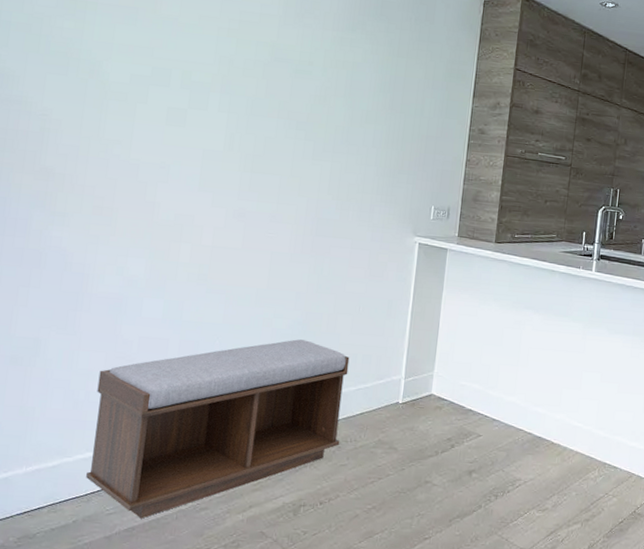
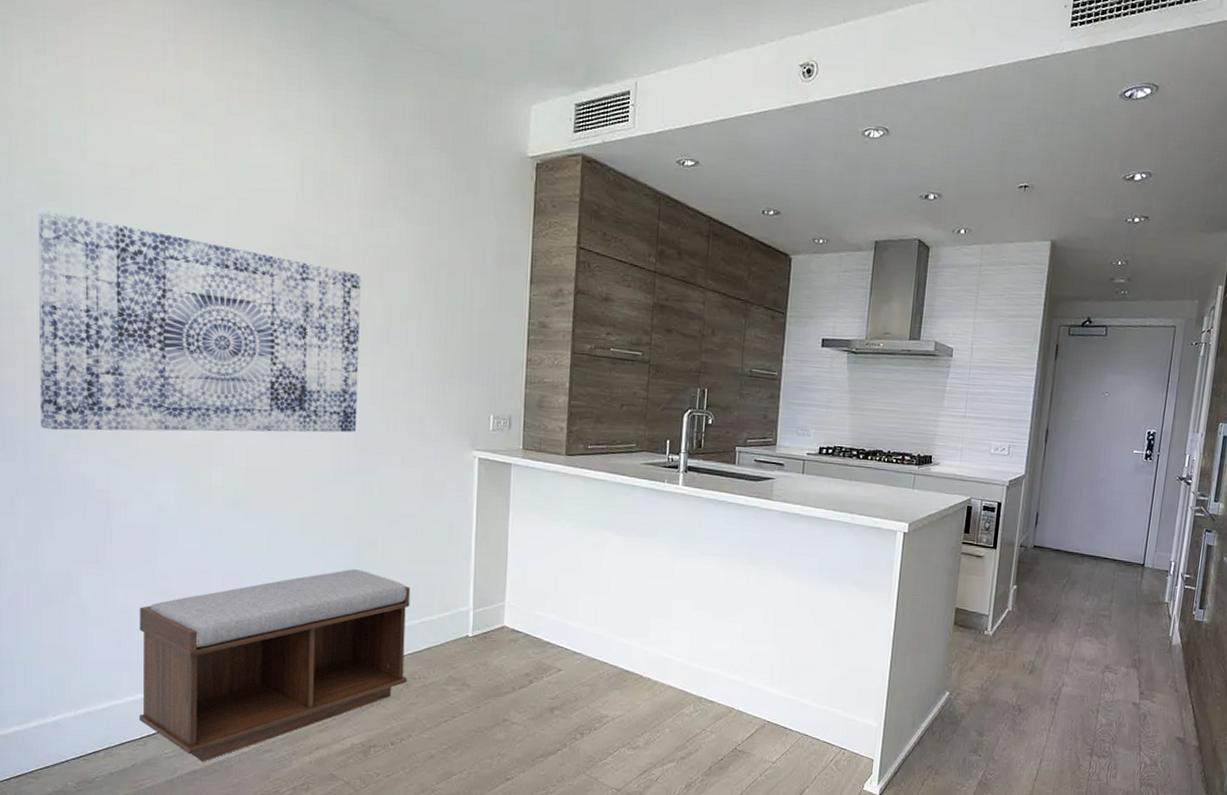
wall art: none [30,22,329,218] -> present [38,210,361,433]

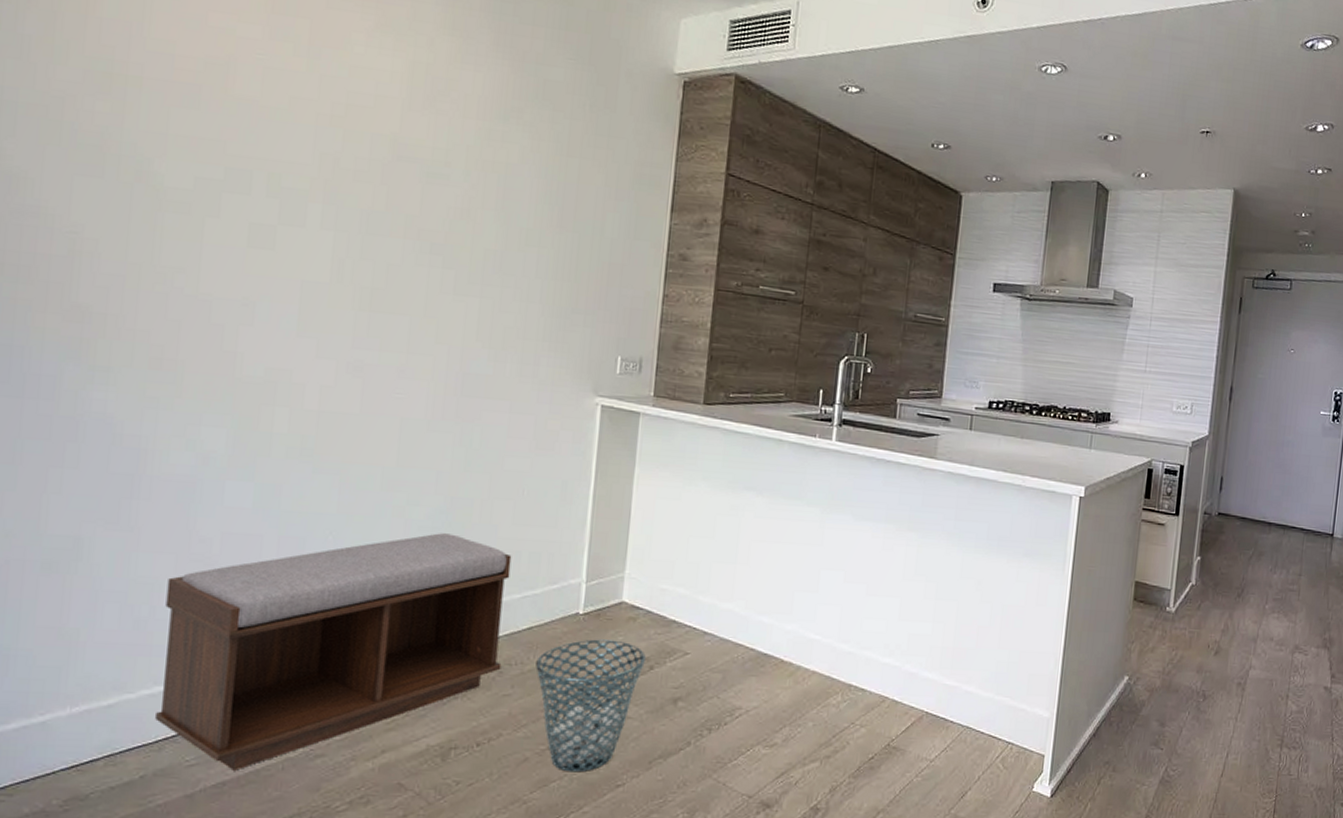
wall art: present [38,210,361,433] -> none [59,103,474,373]
waste basket: none [435,657,526,768] -> present [535,639,646,773]

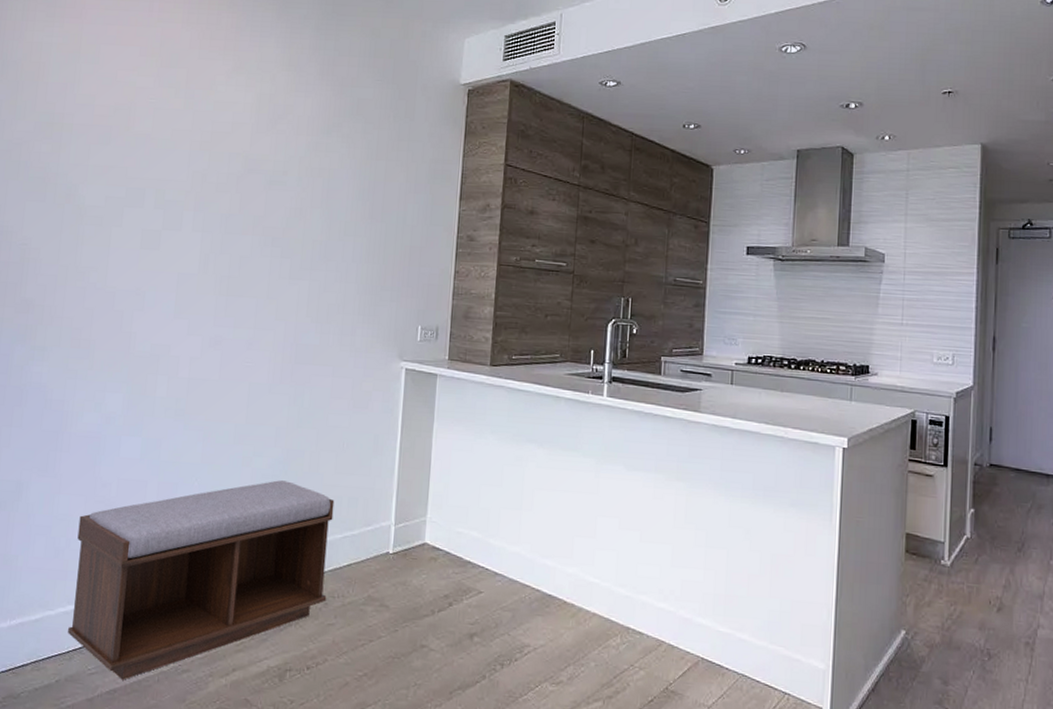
waste basket: present [535,639,646,773] -> none [354,576,445,699]

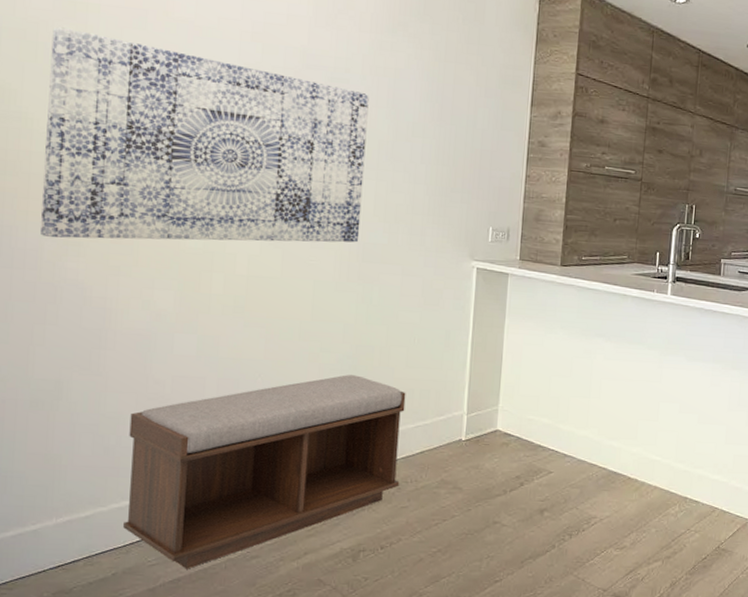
wall art: none [12,146,305,344] -> present [39,27,369,243]

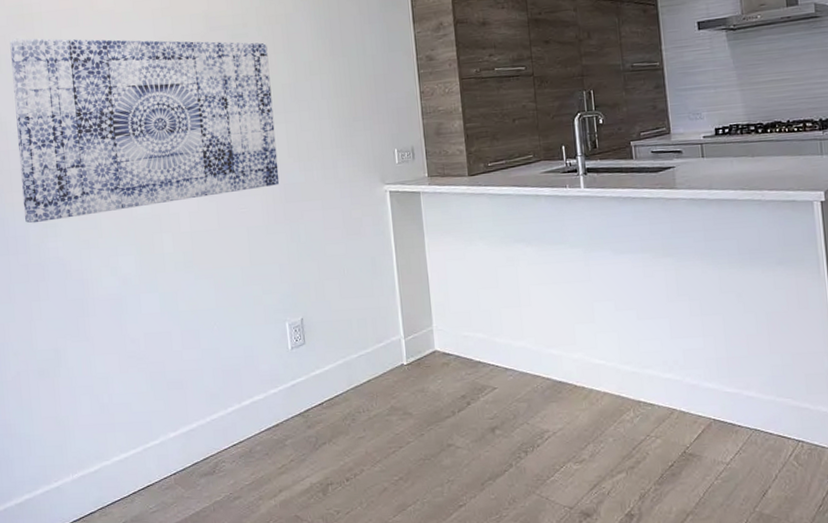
bench: present [123,375,406,569] -> none [116,312,353,514]

